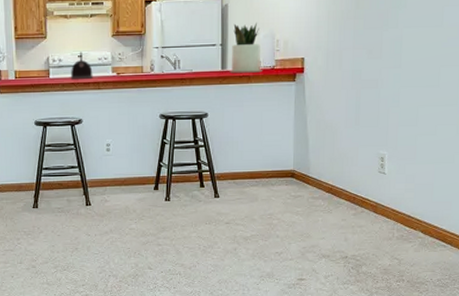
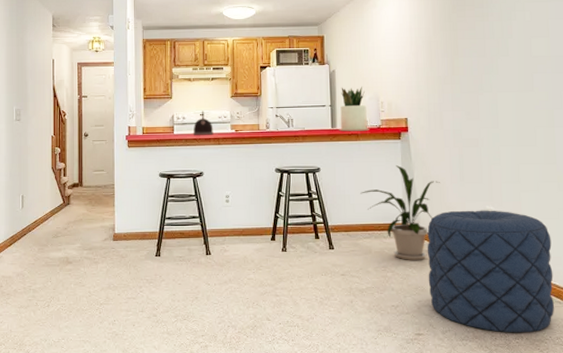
house plant: none [249,109,334,207] -> present [360,165,440,260]
pouf: none [314,155,443,276] -> present [427,210,555,333]

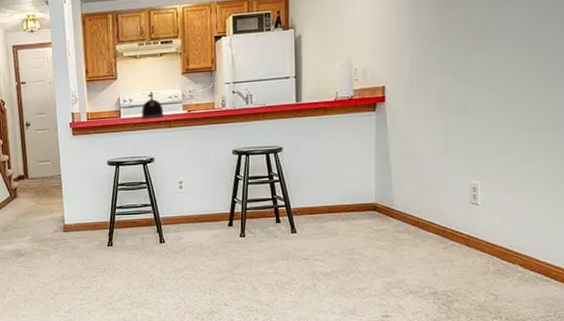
planter: present [339,86,370,133] -> none [304,52,341,107]
house plant: present [360,165,440,260] -> none [327,140,419,242]
pouf: present [427,210,555,333] -> none [399,184,546,313]

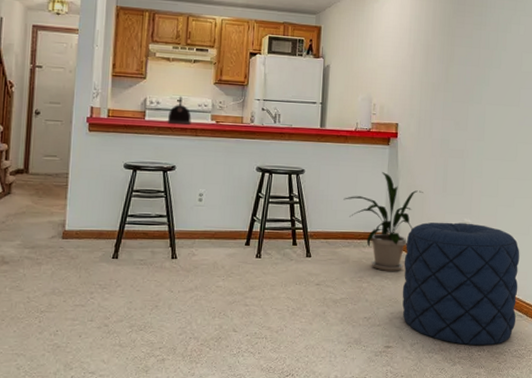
house plant: none [327,140,419,242] -> present [343,172,423,271]
pouf: none [399,184,546,313] -> present [402,222,520,346]

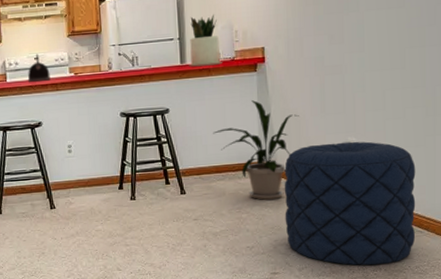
planter: none [328,84,360,135] -> present [189,14,224,68]

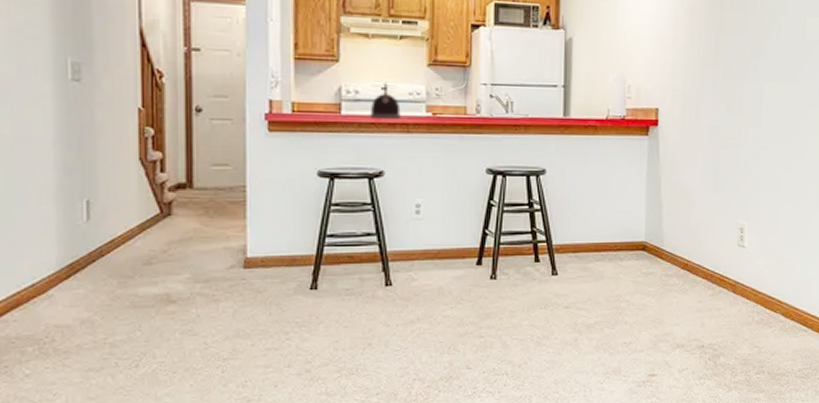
planter: present [189,14,224,68] -> none [573,62,613,124]
house plant: present [213,100,299,200] -> none [595,169,690,287]
pouf: present [284,141,416,266] -> none [667,225,804,368]

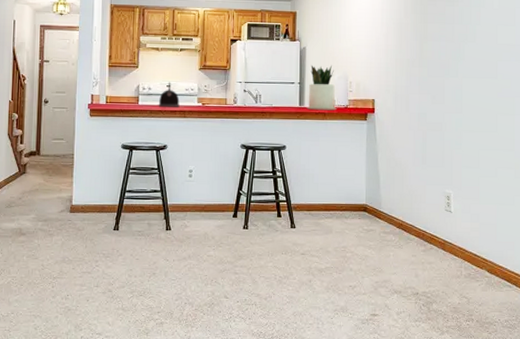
planter: none [573,62,613,124] -> present [306,65,338,111]

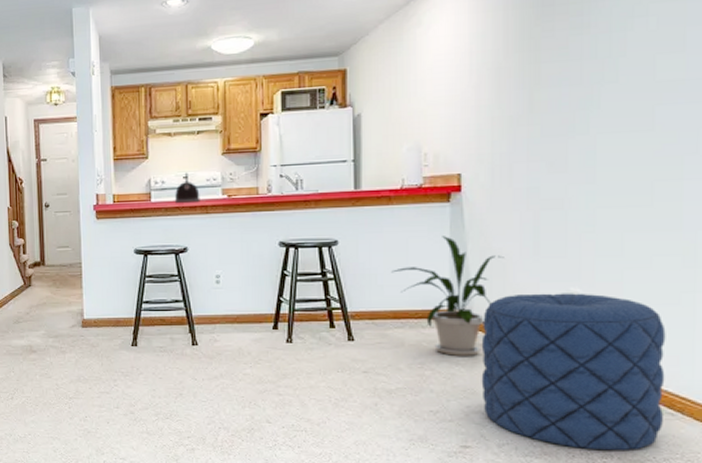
planter: present [306,65,338,111] -> none [364,134,408,195]
house plant: none [324,146,403,241] -> present [391,236,504,356]
pouf: none [386,193,506,315] -> present [481,293,666,451]

